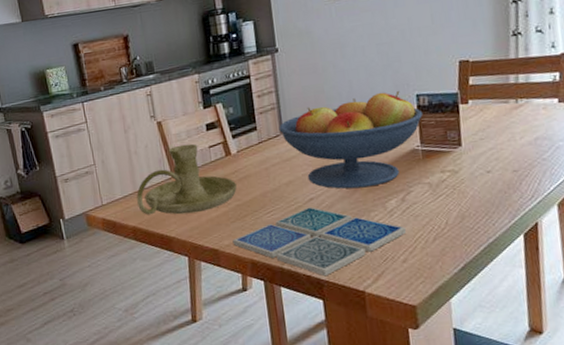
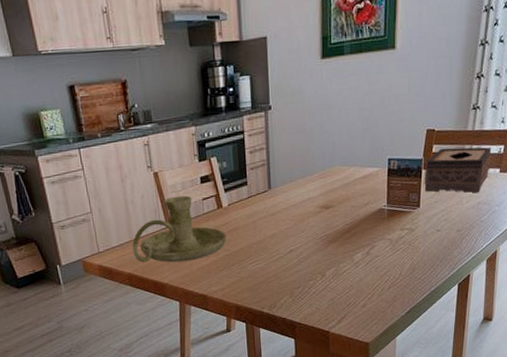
drink coaster: present [232,207,407,277] -> none [220,258,368,319]
fruit bowl: present [279,90,423,189] -> none [267,153,391,243]
tissue box: none [462,75,546,129] -> present [424,147,492,193]

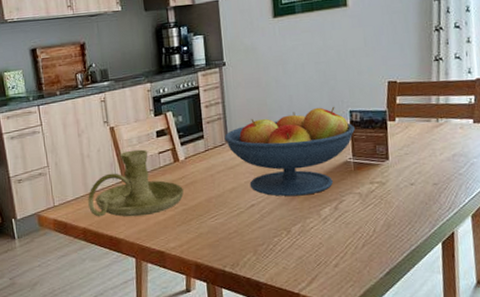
fruit bowl: none [267,153,391,243] -> present [224,106,355,197]
tissue box: present [424,147,492,193] -> none [390,97,462,145]

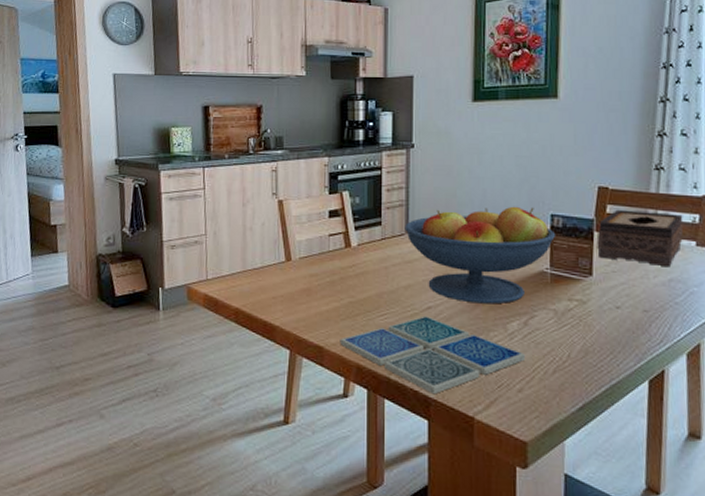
candle holder: present [88,149,184,217] -> none [244,228,352,304]
drink coaster: none [178,213,339,279] -> present [340,316,526,395]
tissue box: none [390,97,462,145] -> present [597,209,684,268]

